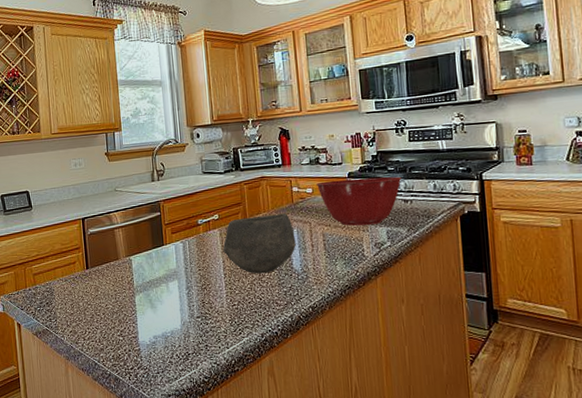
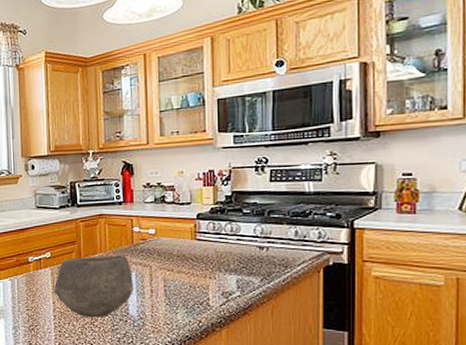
mixing bowl: present [317,176,402,226] -> none [161,220,259,272]

